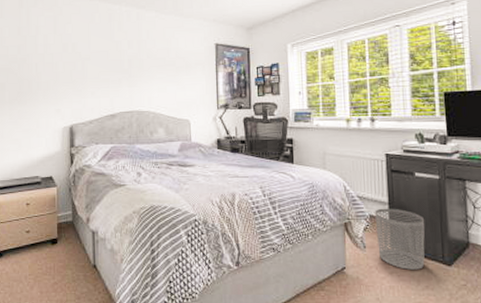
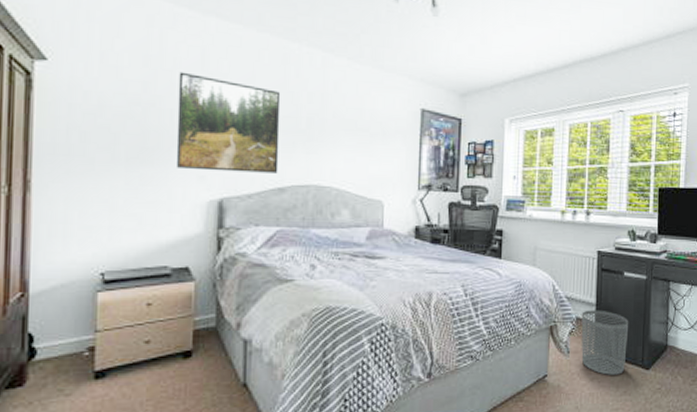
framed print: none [40,36,110,105] -> present [176,71,281,173]

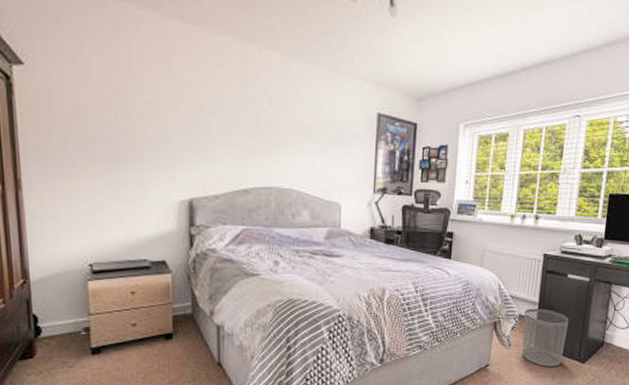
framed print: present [176,71,281,173] -> none [145,75,243,176]

